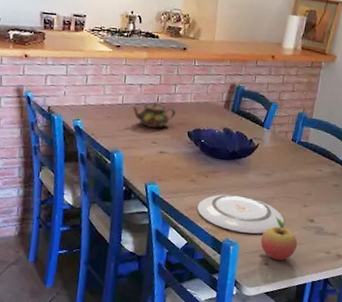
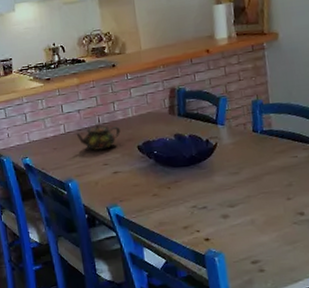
plate: present [197,194,284,234] -> none [167,200,269,241]
fruit: present [260,217,298,260] -> none [247,217,293,264]

